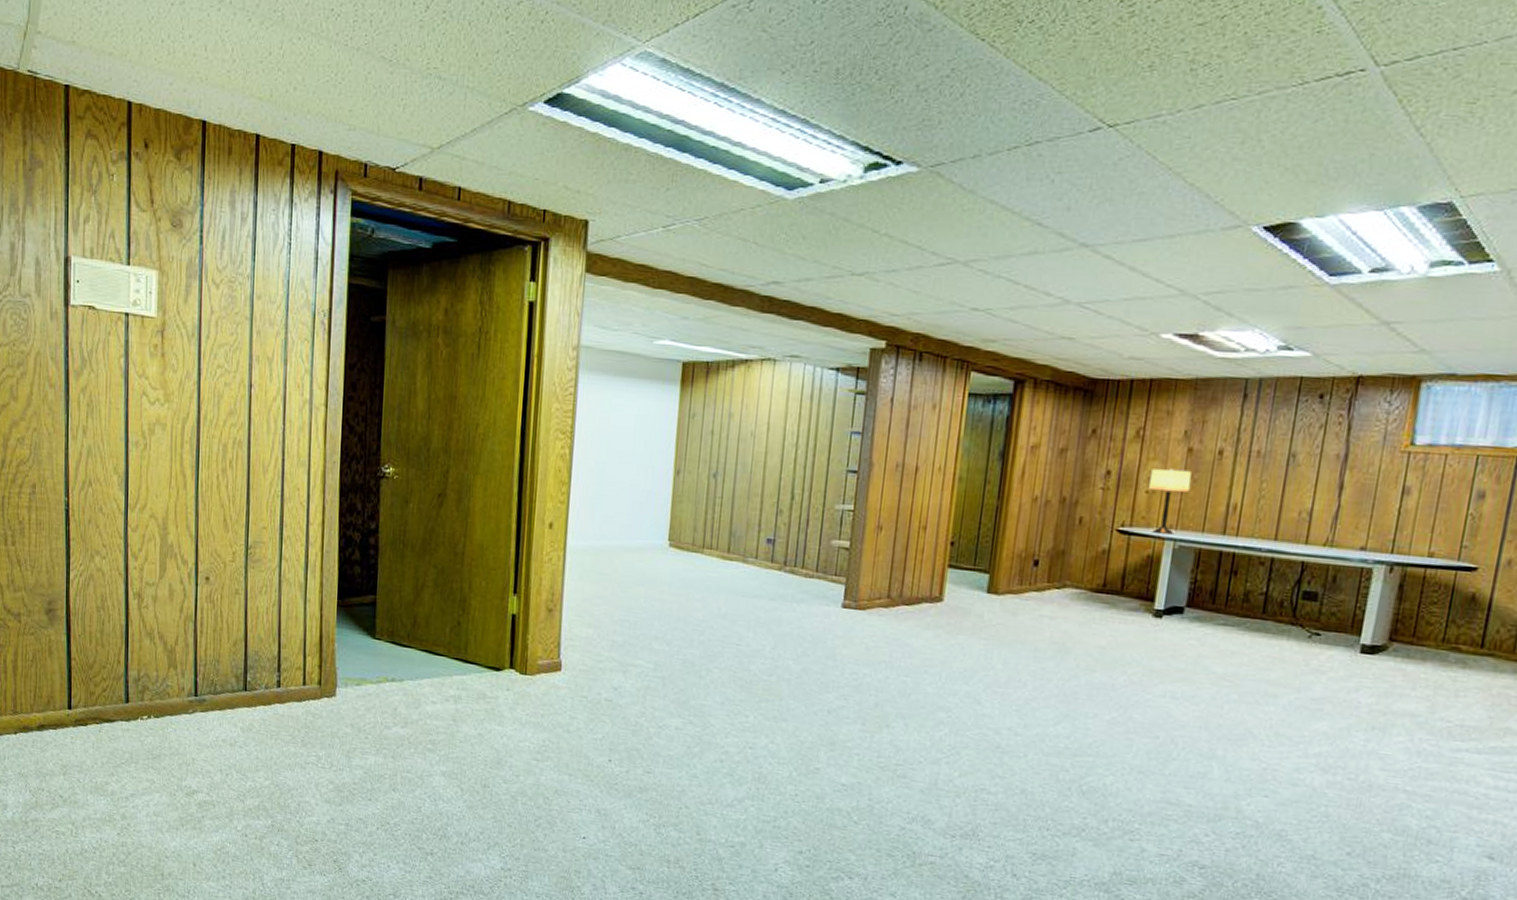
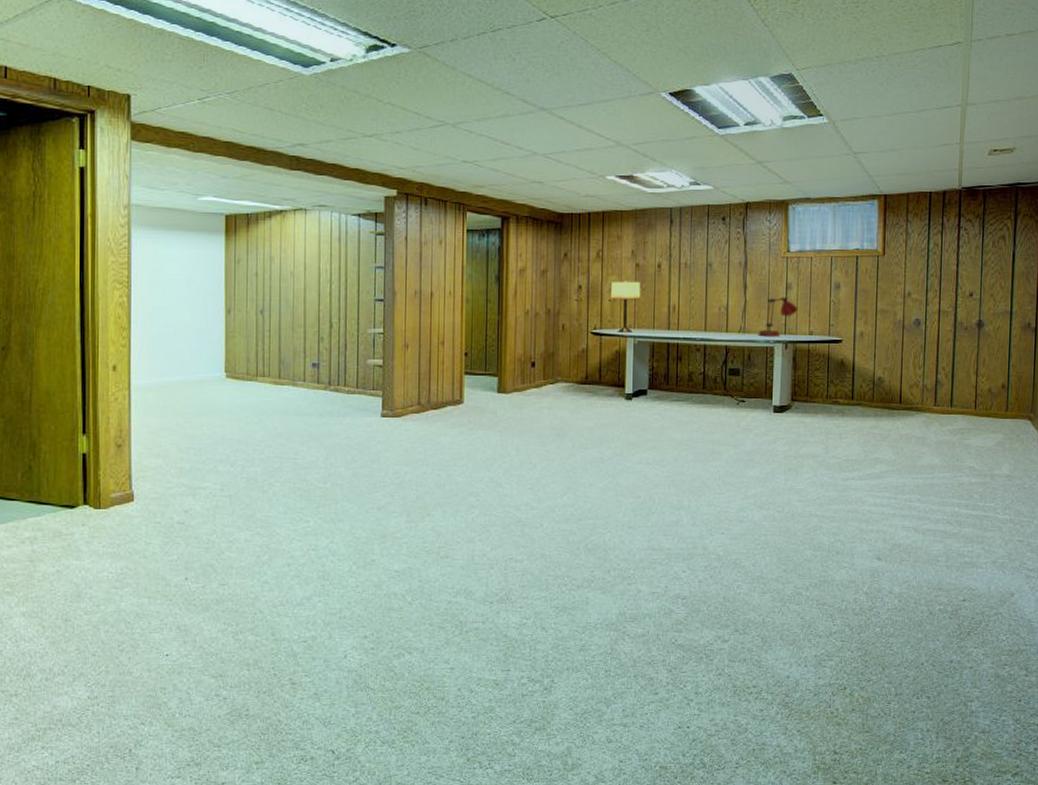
desk lamp: none [1351,504,1417,555] -> present [758,297,798,336]

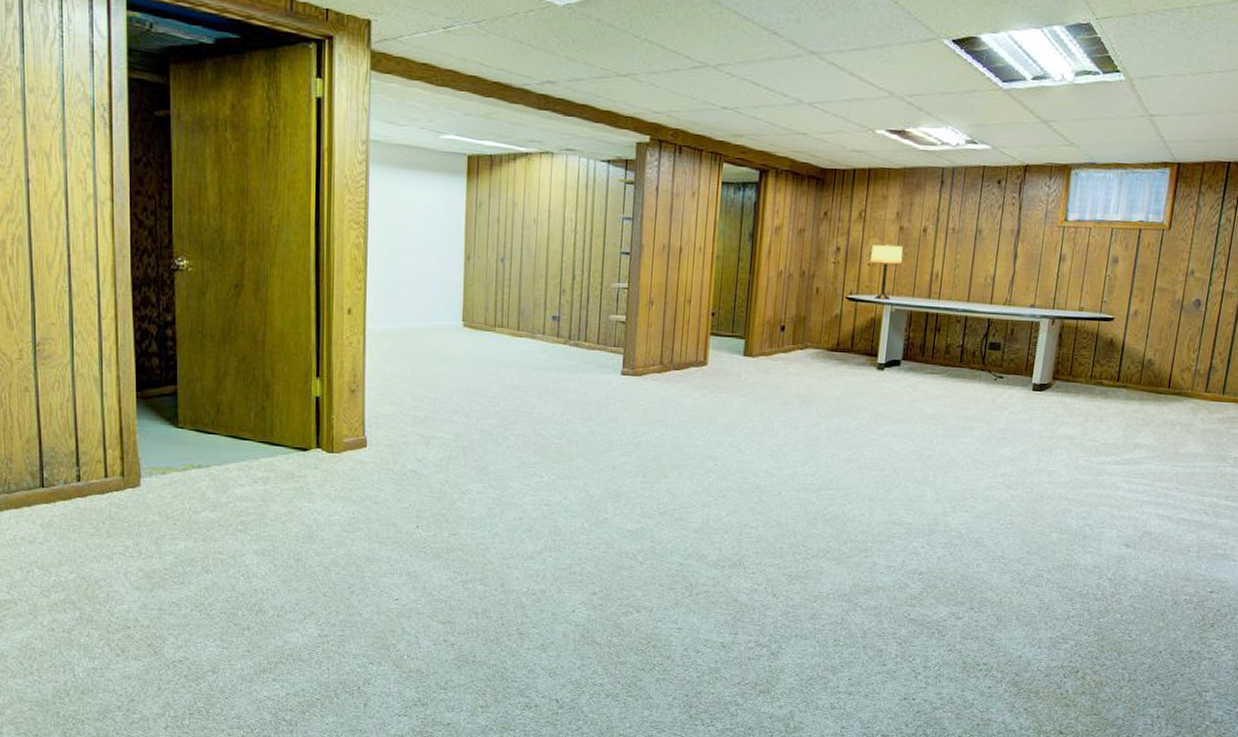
desk lamp: present [758,297,798,336] -> none [1024,269,1070,311]

